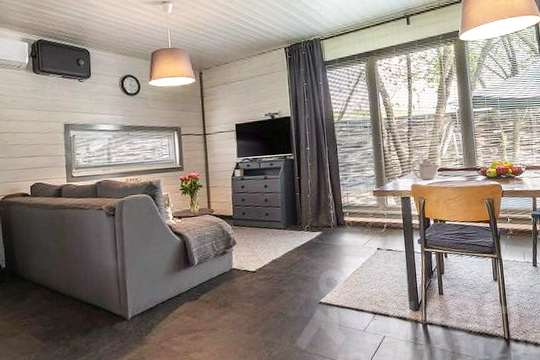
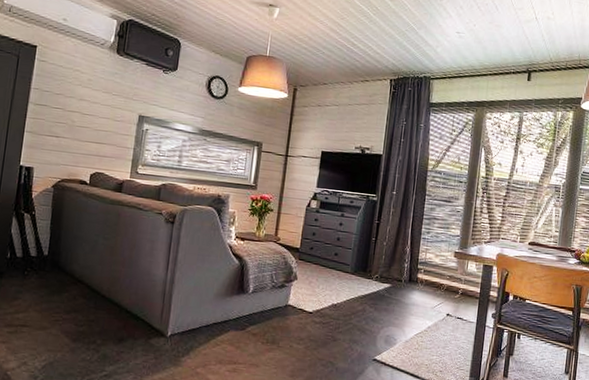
teapot: present [411,158,440,180] -> none [500,227,531,253]

